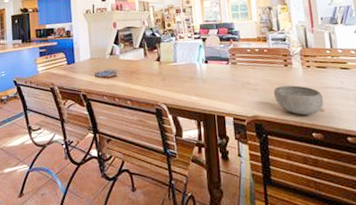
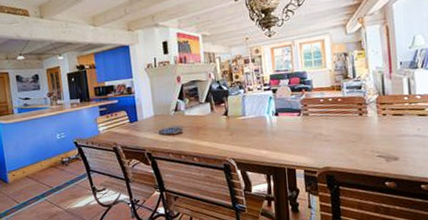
bowl: present [273,85,324,115] -> none [346,134,399,165]

